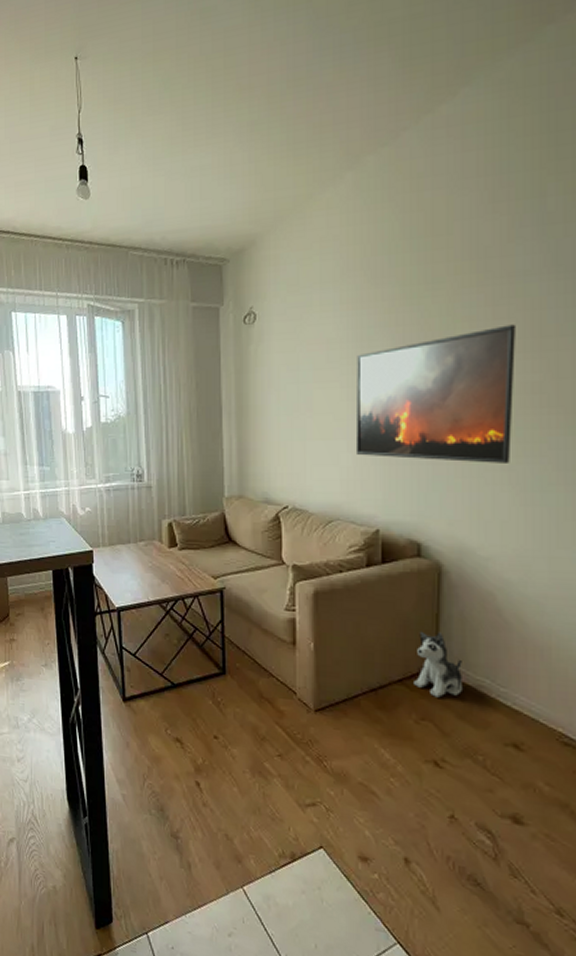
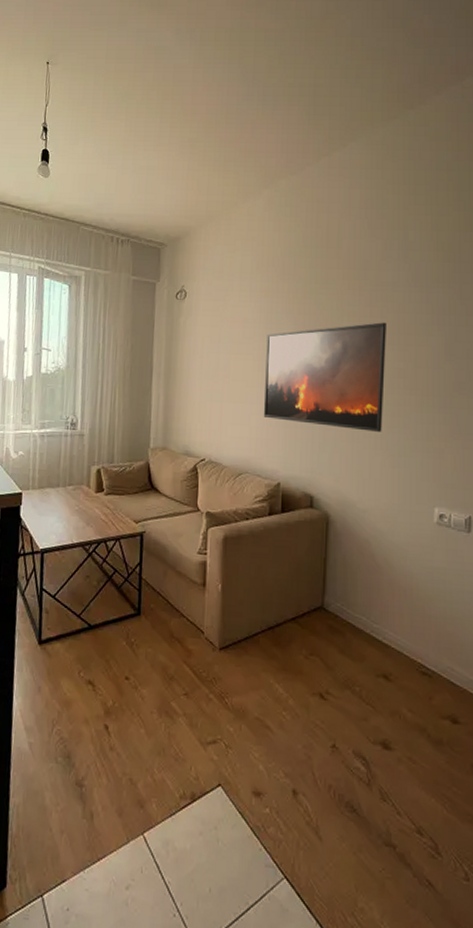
plush toy: present [414,631,462,698] -> none [305,573,344,634]

